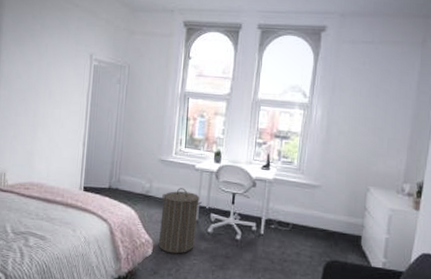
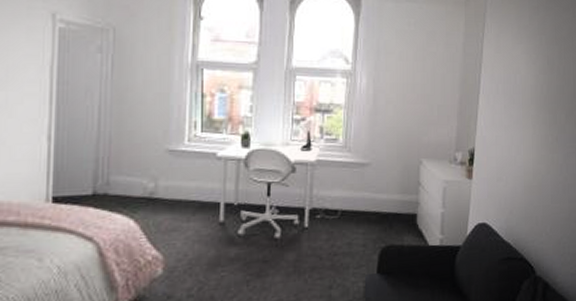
laundry hamper: present [158,188,202,254] -> none [171,183,228,269]

